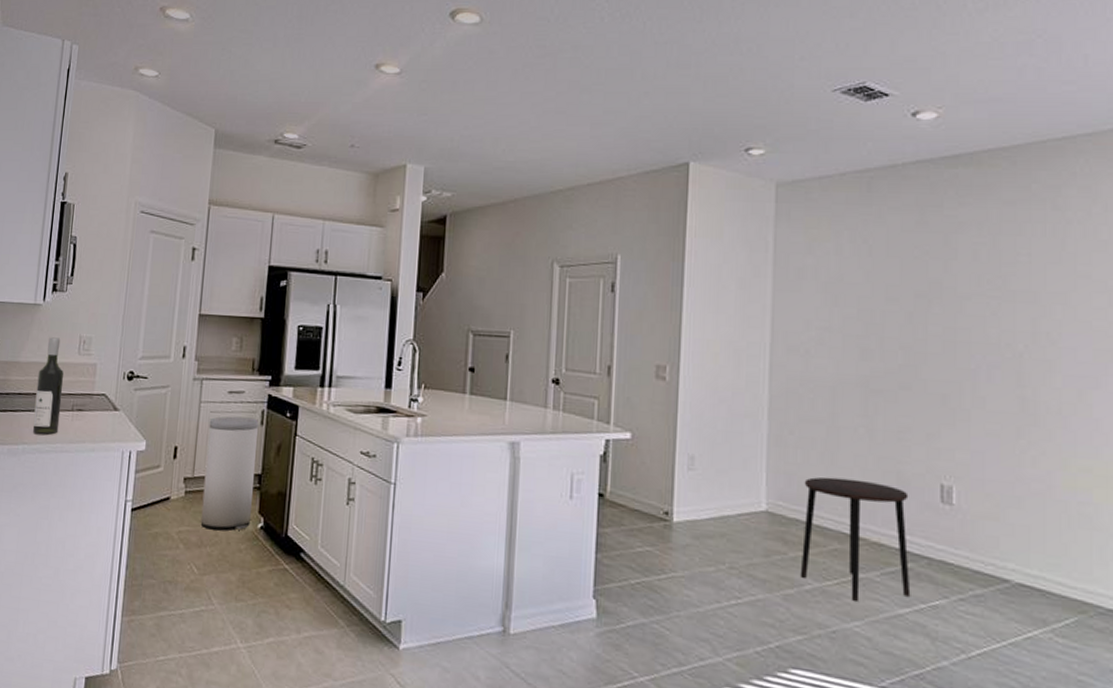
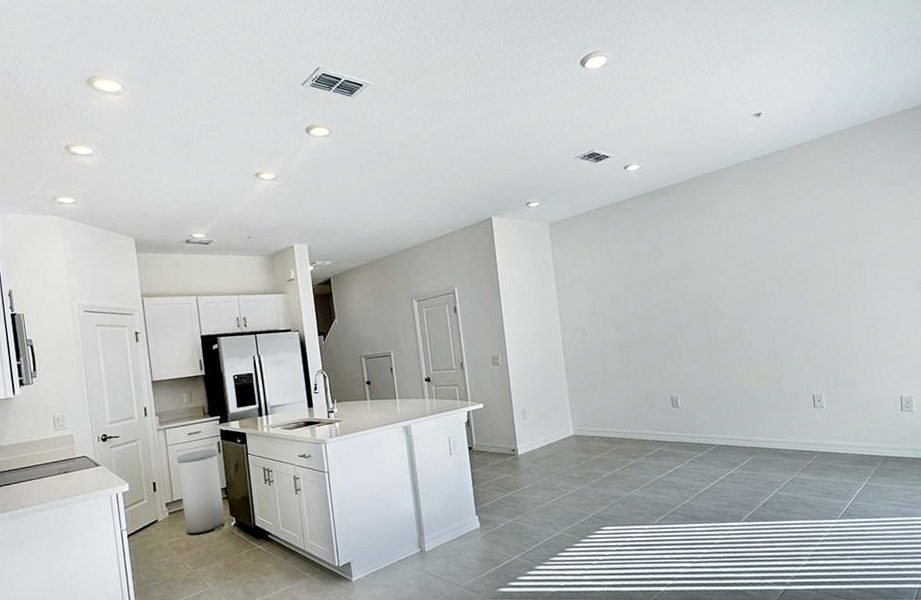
bottle: present [32,337,64,436] -> none [22,421,51,499]
side table: present [800,477,911,603] -> none [593,403,663,478]

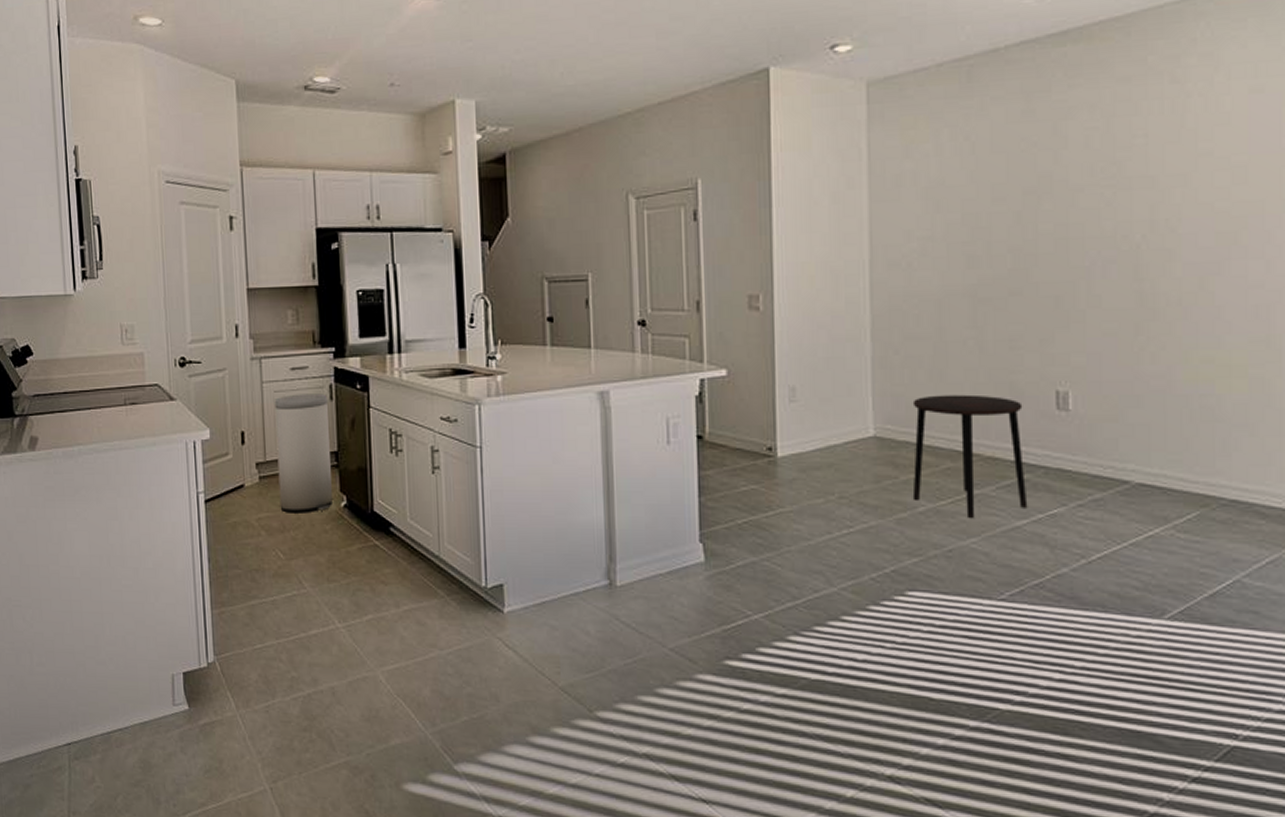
side table: none [593,403,663,478] -> present [912,394,1028,519]

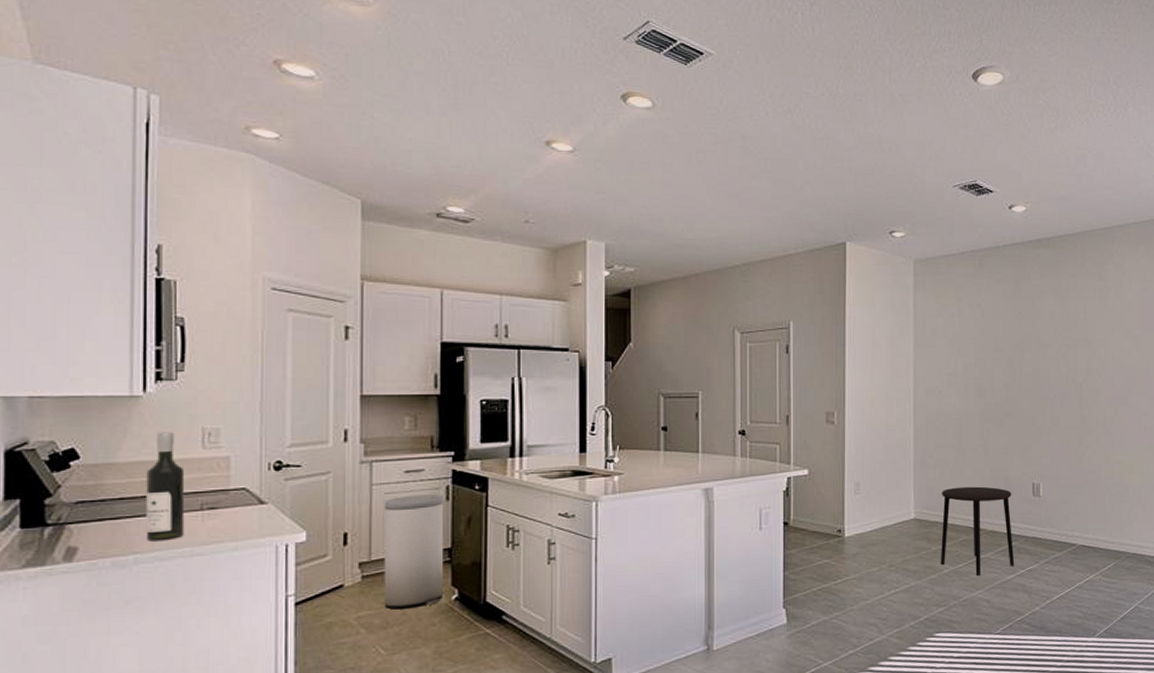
bottle: none [81,329,114,434] -> present [146,432,185,542]

